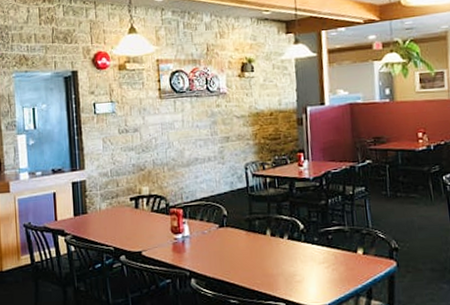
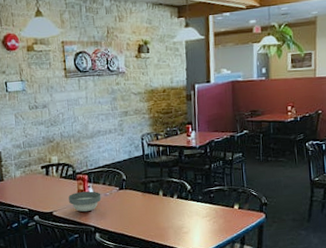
bowl: none [160,228,198,253] -> present [68,191,102,212]

